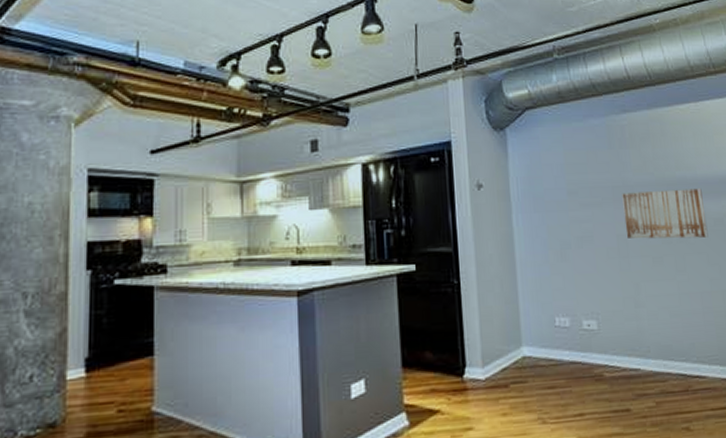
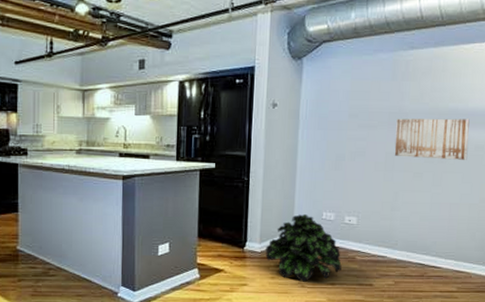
potted plant: none [491,322,589,416] -> present [265,214,342,282]

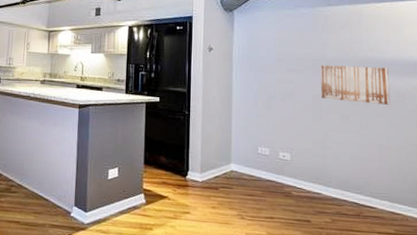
potted plant: present [265,214,342,282] -> none [206,148,279,214]

